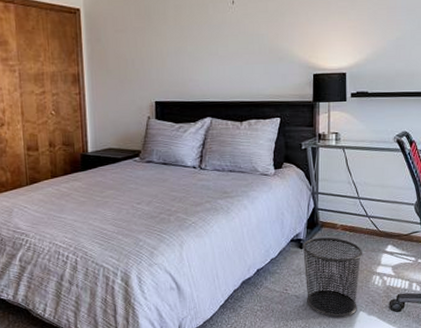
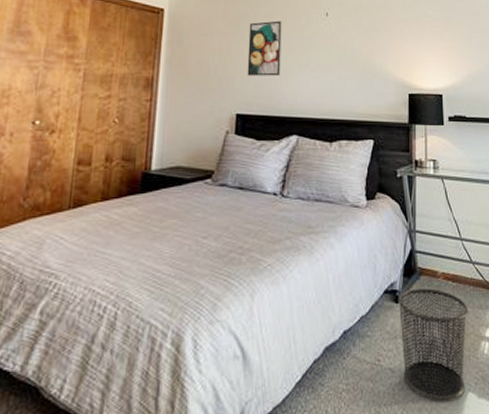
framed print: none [159,12,192,66] -> present [247,20,282,77]

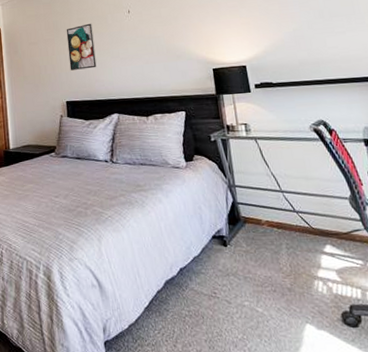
waste bin: present [398,288,468,401] -> none [226,234,302,330]

